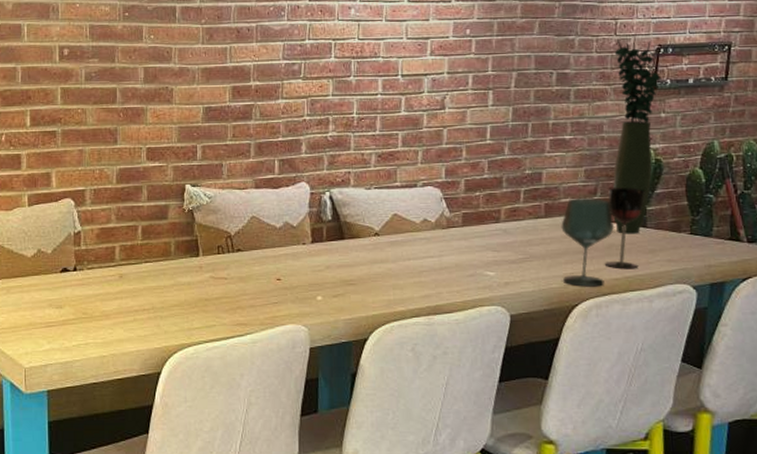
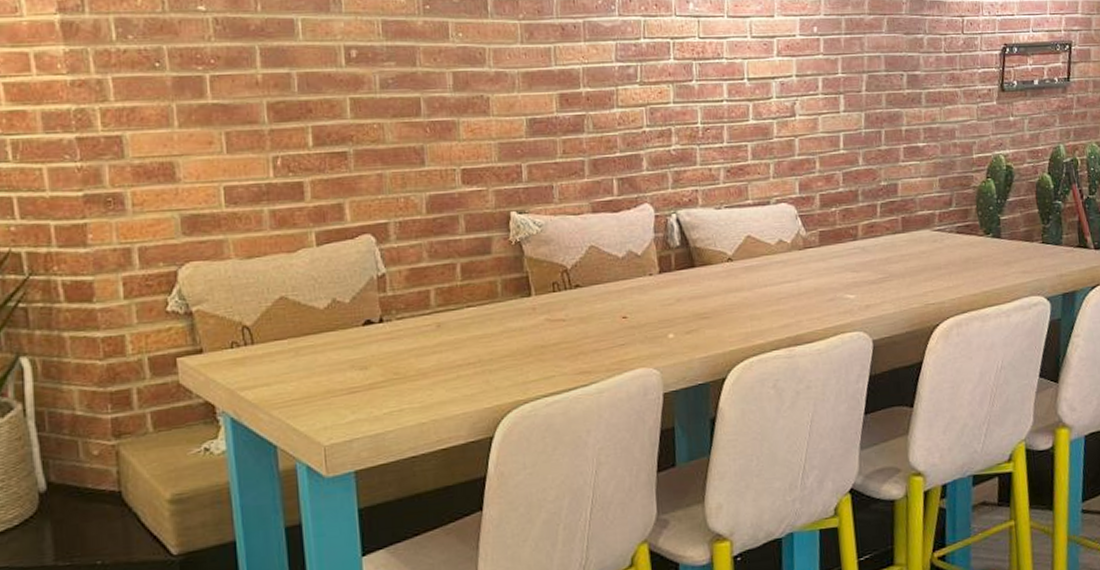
wine glass: present [561,198,615,287] -> none [918,209,971,305]
wineglass: present [604,187,645,269] -> none [962,196,999,284]
vase: present [613,40,662,234] -> none [962,38,1009,246]

